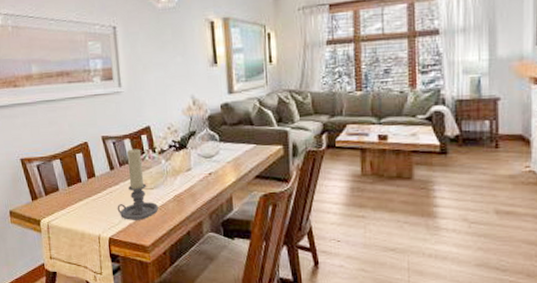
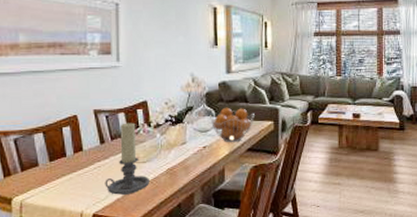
fruit basket: none [214,131,262,170] -> present [210,107,254,143]

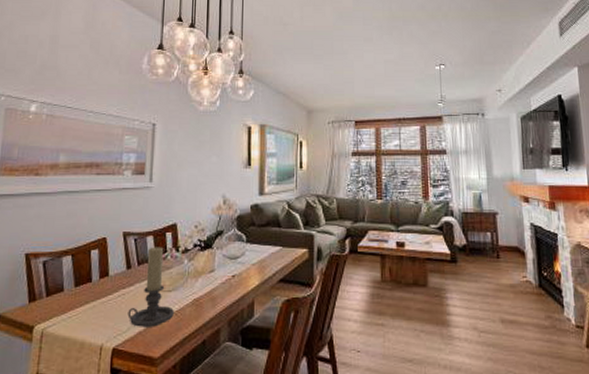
fruit basket: present [210,107,254,143] -> none [240,232,288,272]

